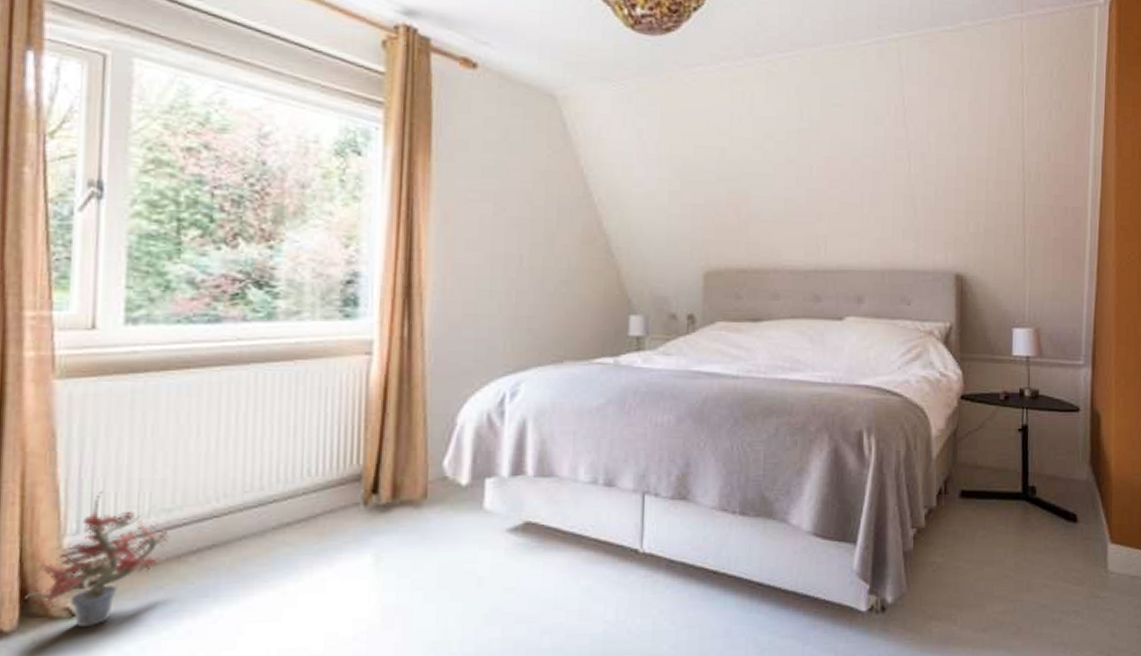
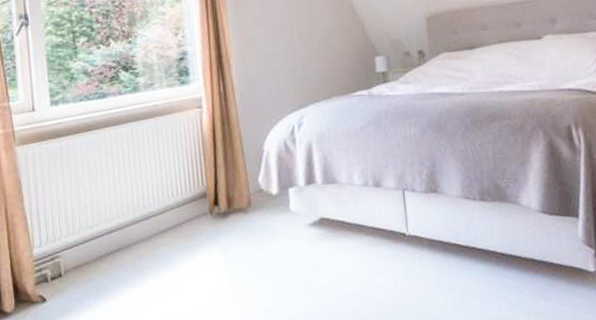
potted plant: present [23,491,169,628] -> none [16,217,93,309]

